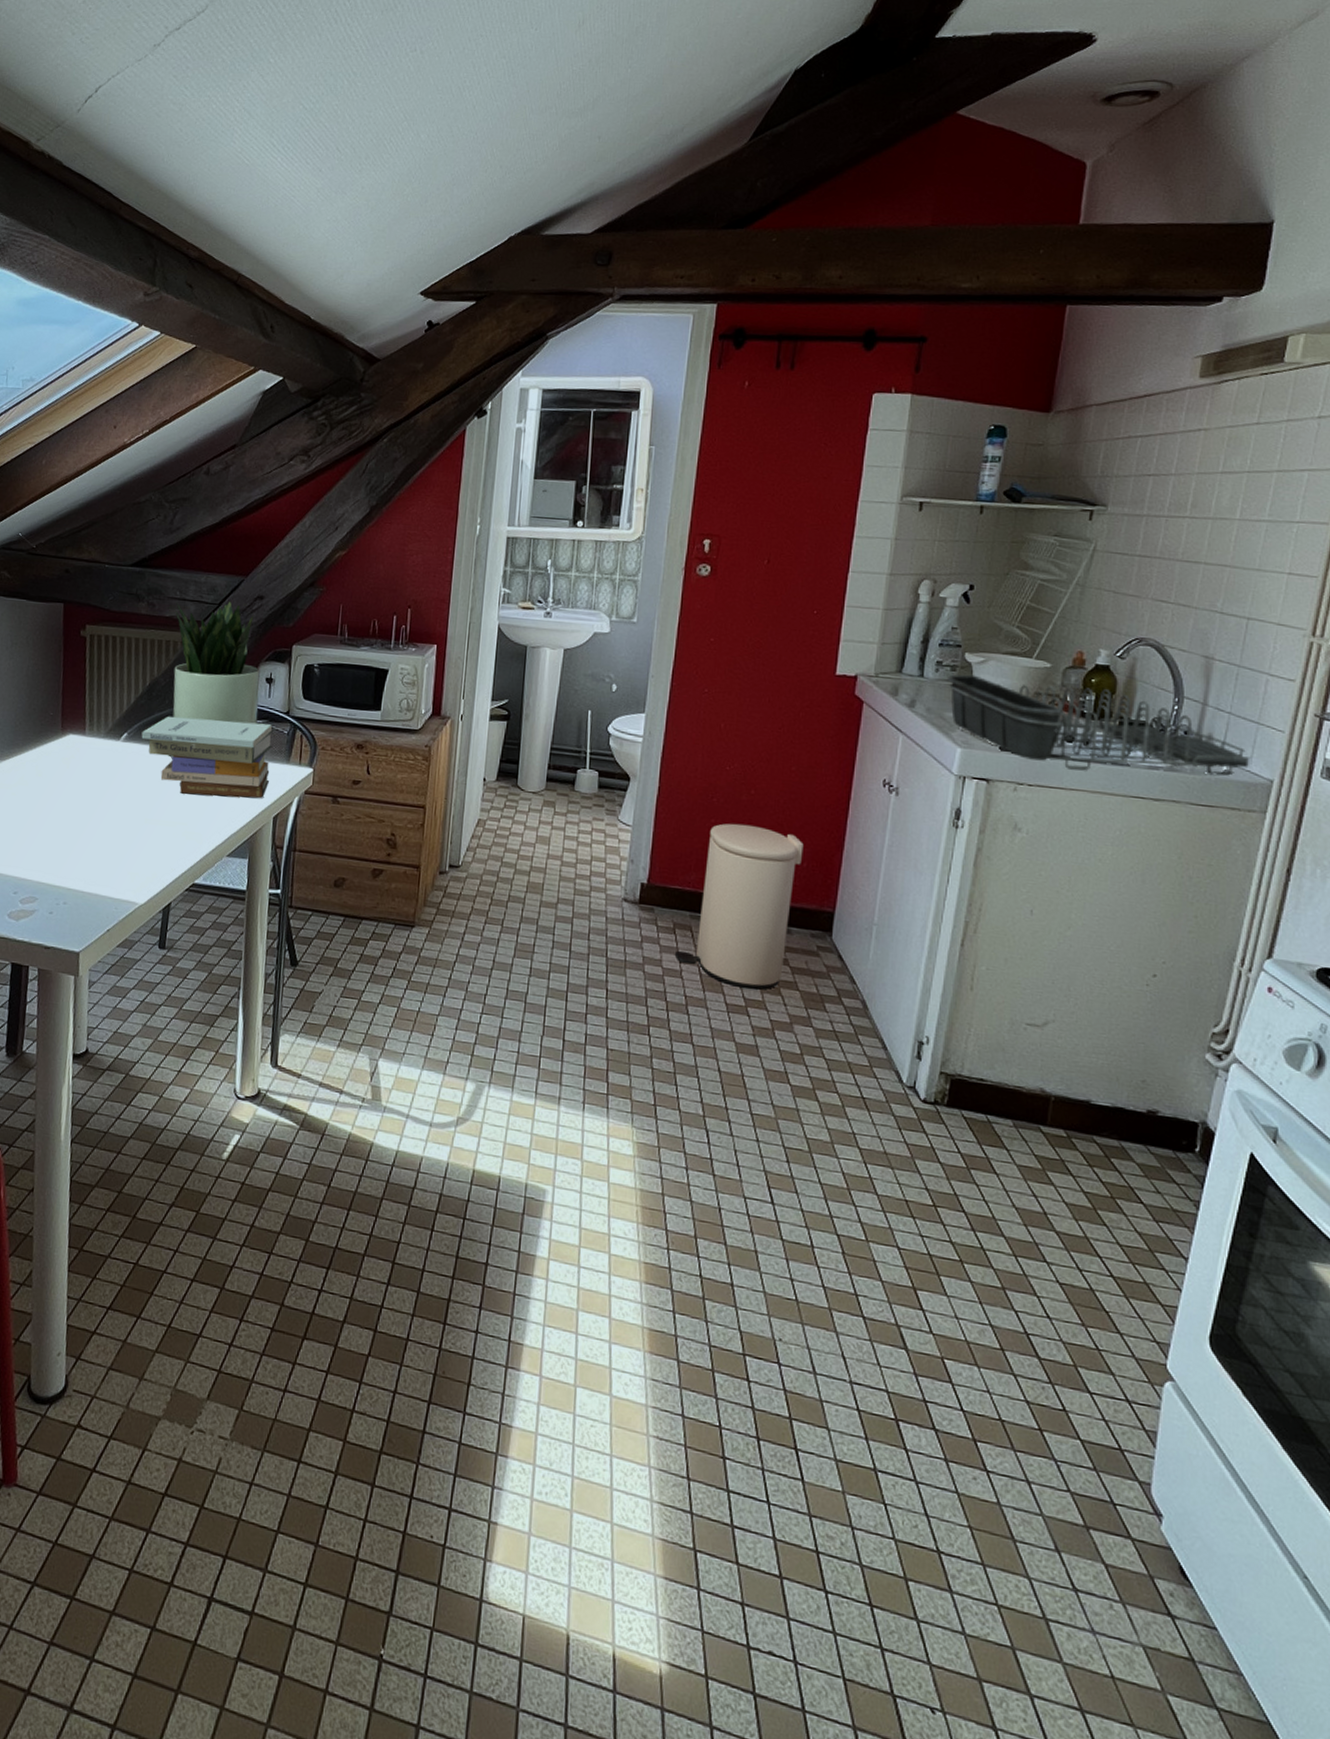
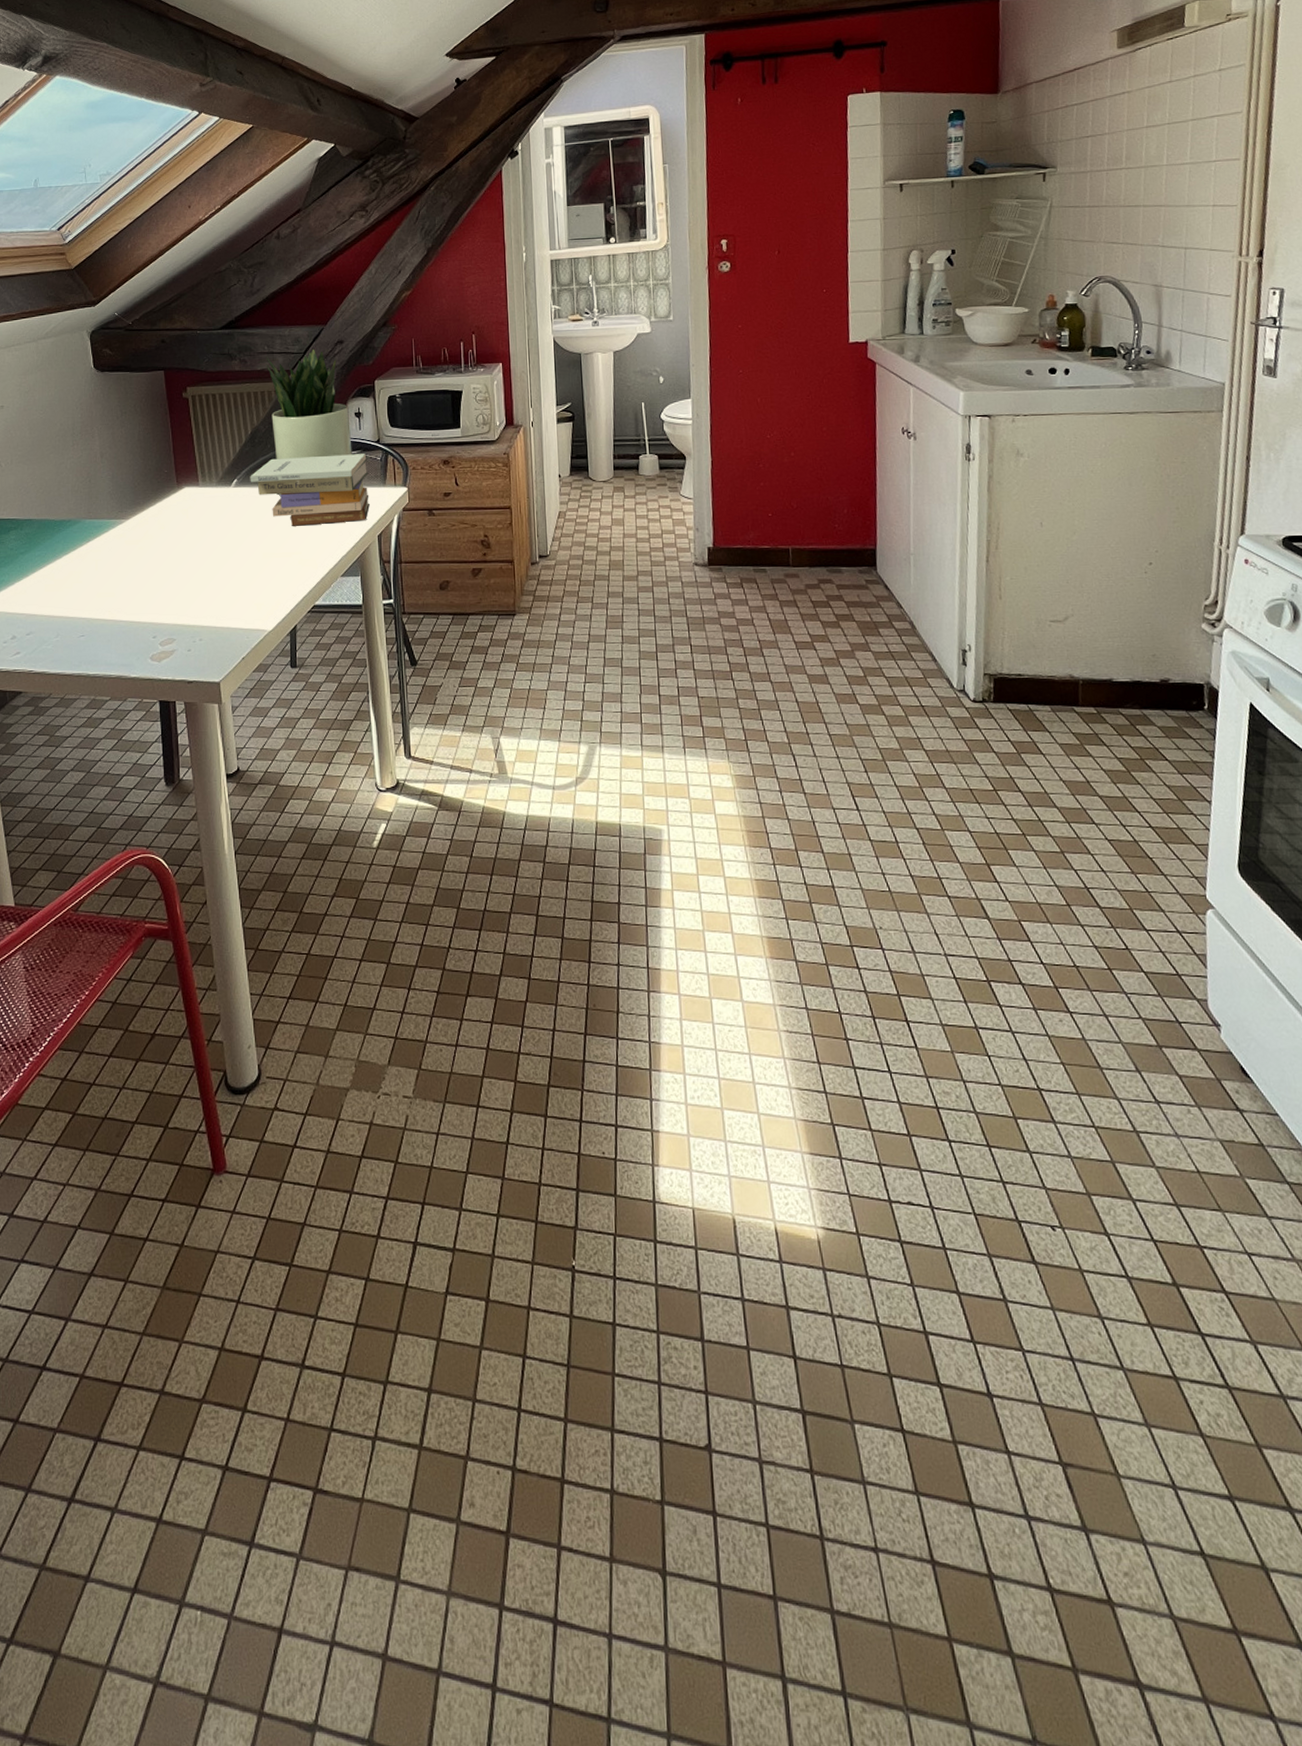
pedal bin: present [674,823,804,990] -> none [744,483,843,626]
dish rack: present [946,674,1251,777] -> none [943,324,1204,397]

